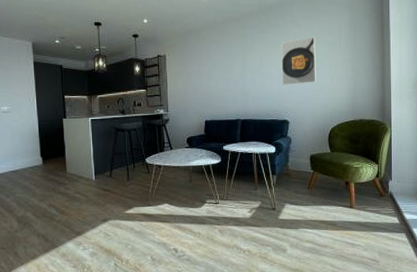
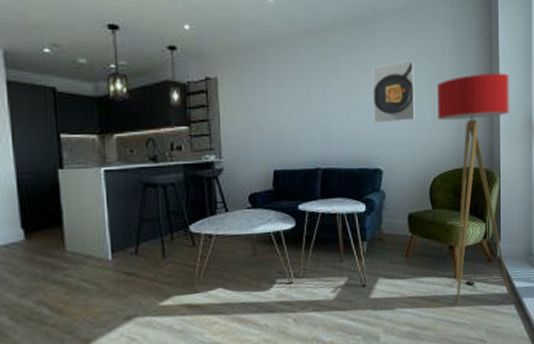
floor lamp: none [335,43,402,227] -> present [437,73,511,301]

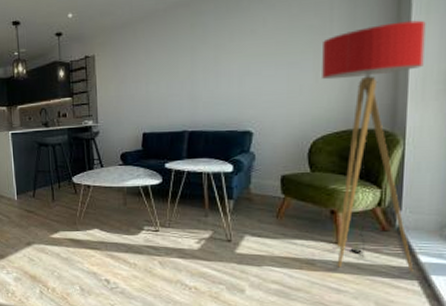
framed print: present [372,61,415,123] -> none [244,20,294,86]

